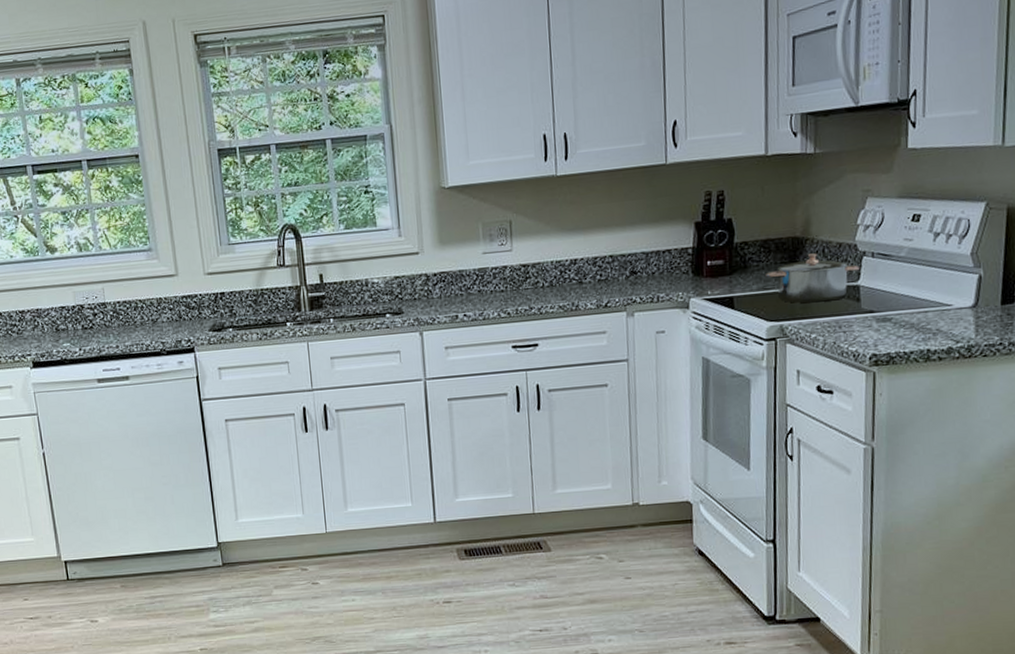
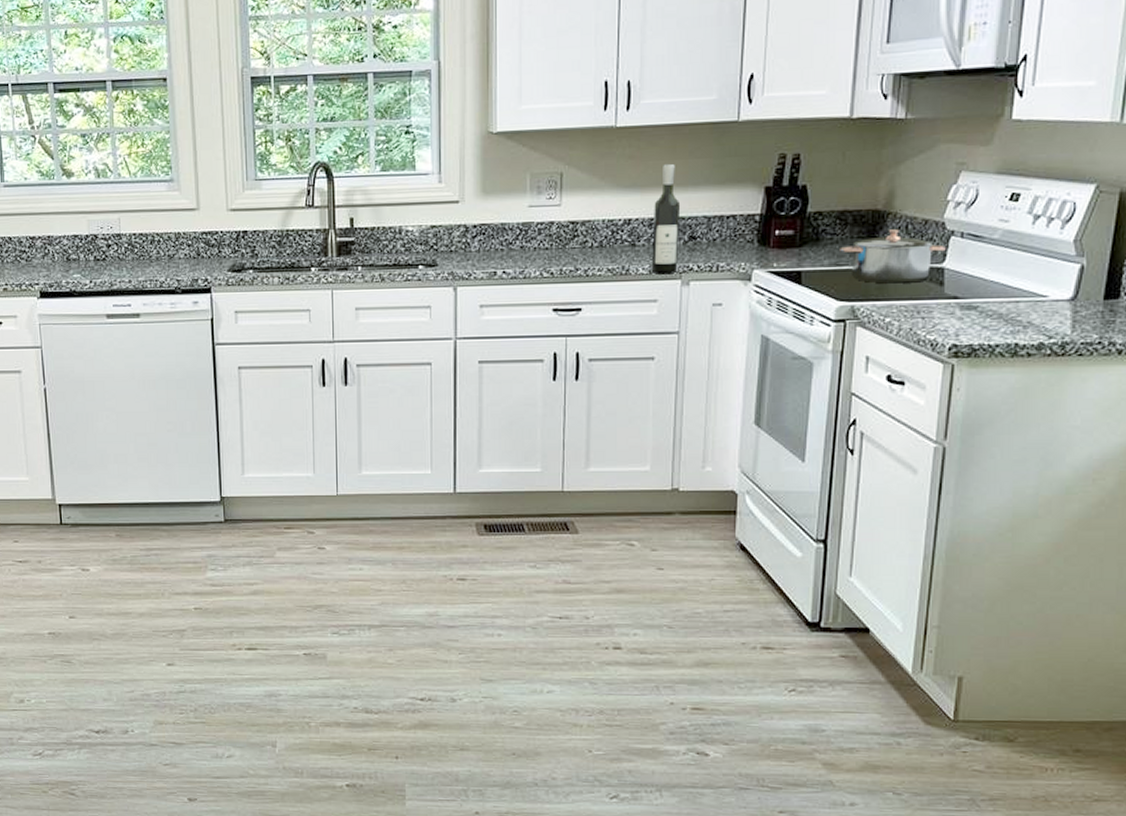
bottle: none [596,206,622,307] -> present [651,163,681,273]

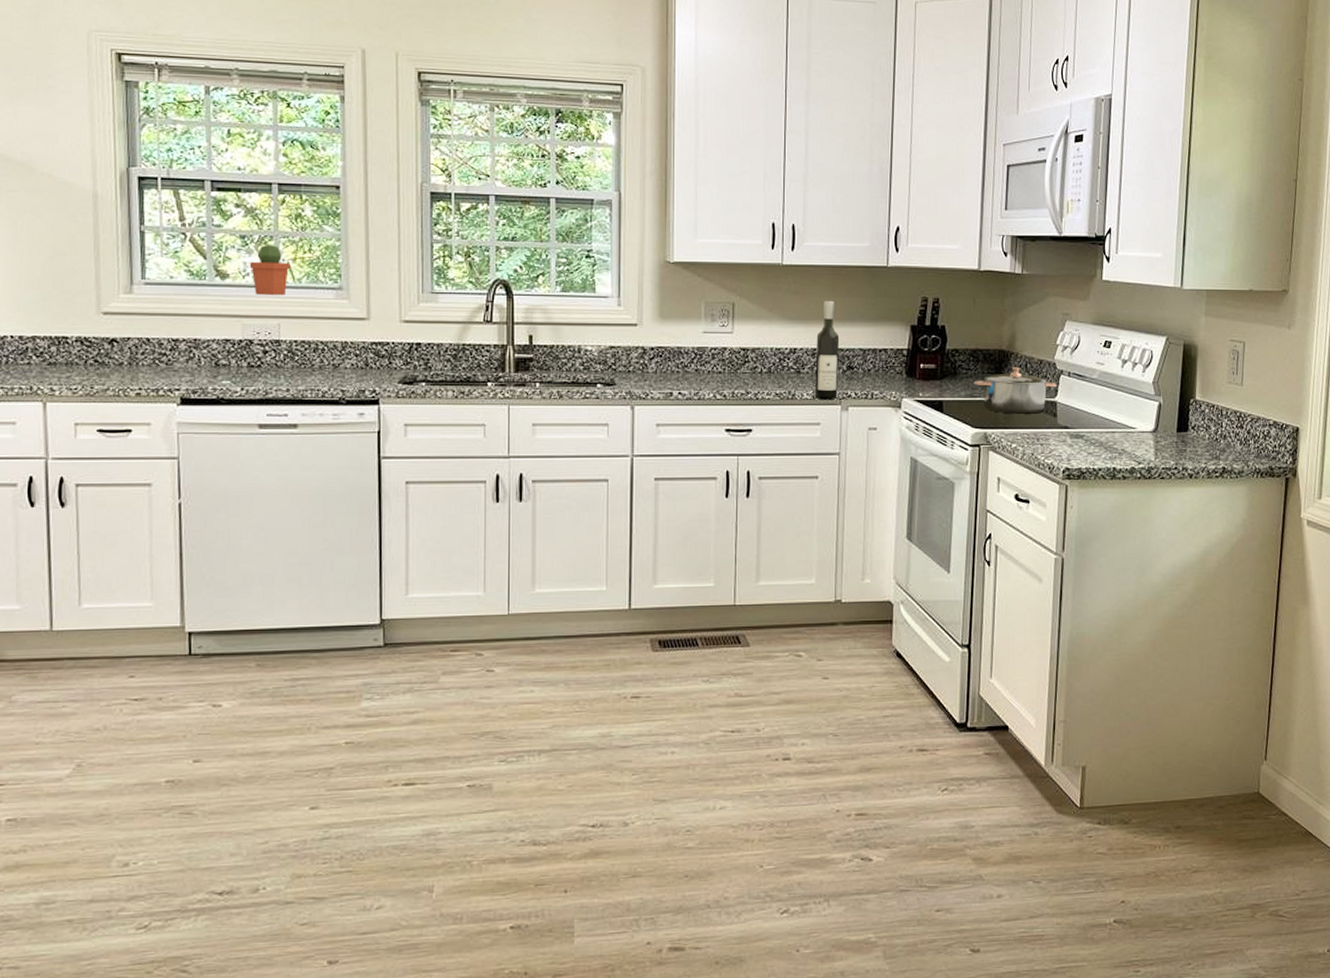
succulent plant: none [90,142,126,191] -> present [249,245,290,295]

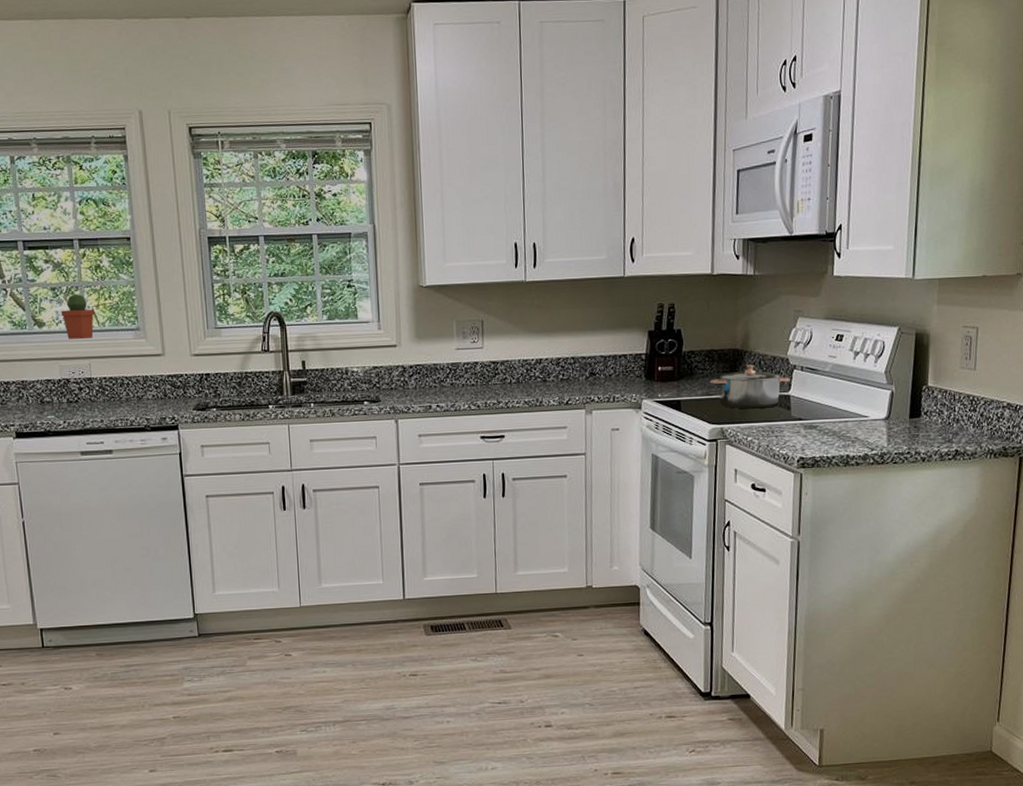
bottle: present [814,300,840,399] -> none [560,312,582,404]

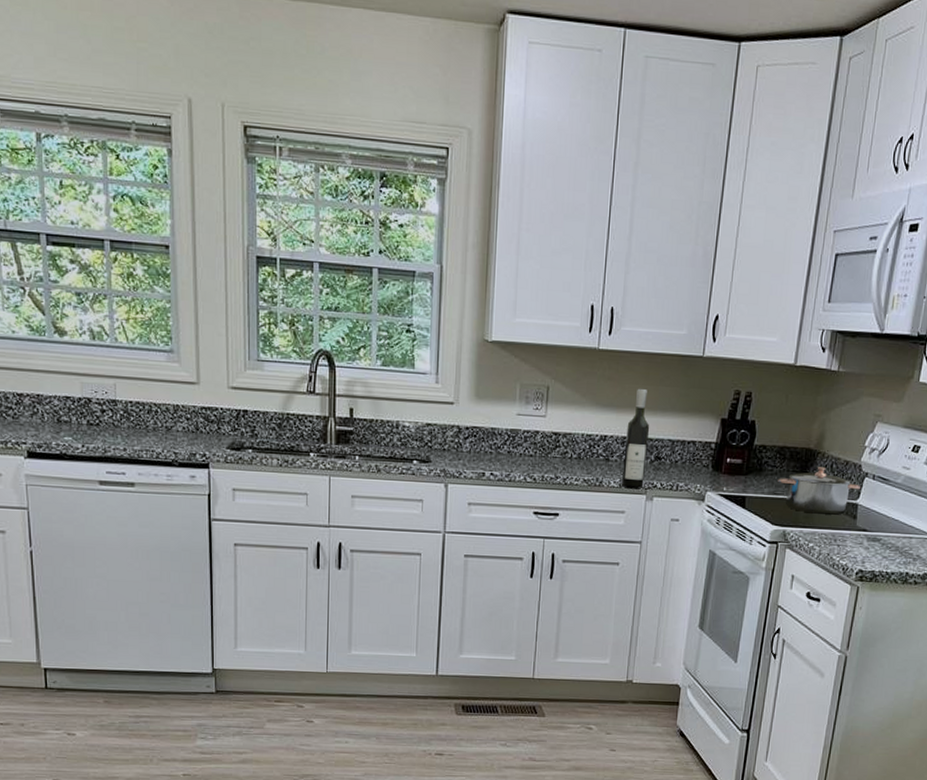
succulent plant: present [60,294,95,339] -> none [85,303,124,355]
bottle: none [560,312,582,404] -> present [621,388,650,488]

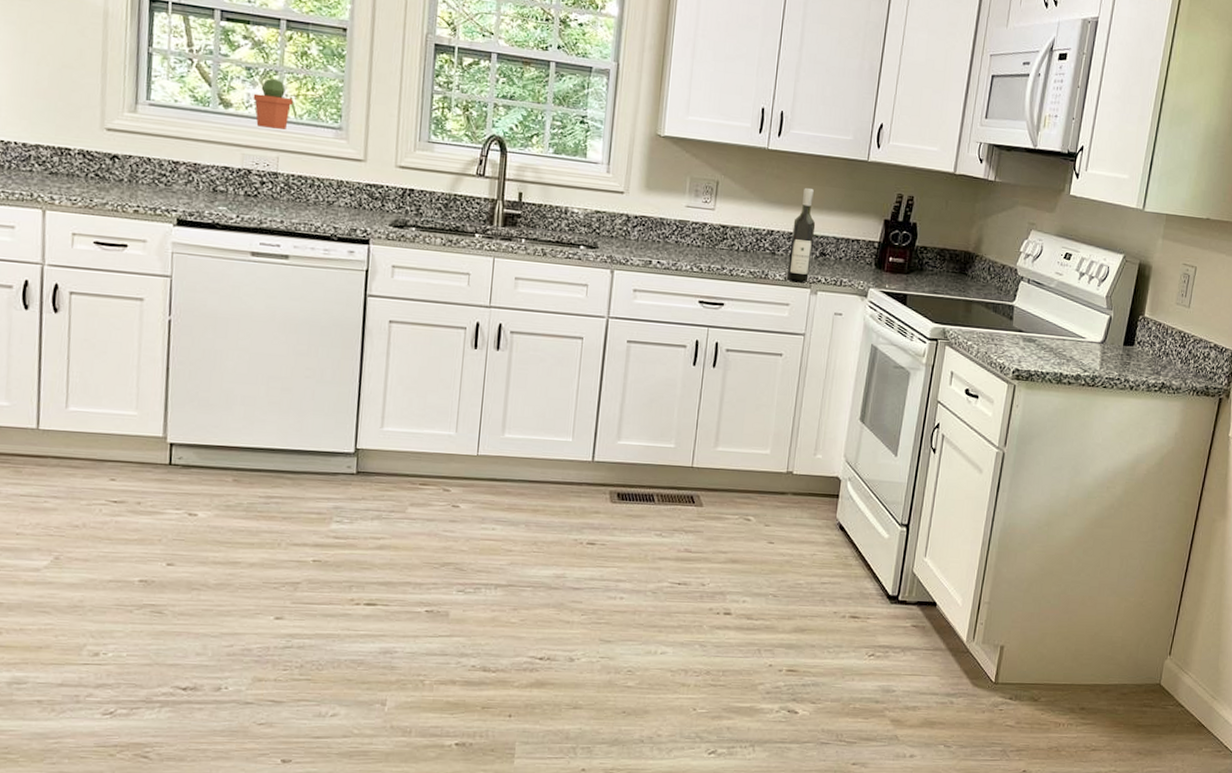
succulent plant: none [85,303,124,355] -> present [253,78,293,130]
cooking pot: present [778,467,861,515] -> none [938,269,1017,315]

